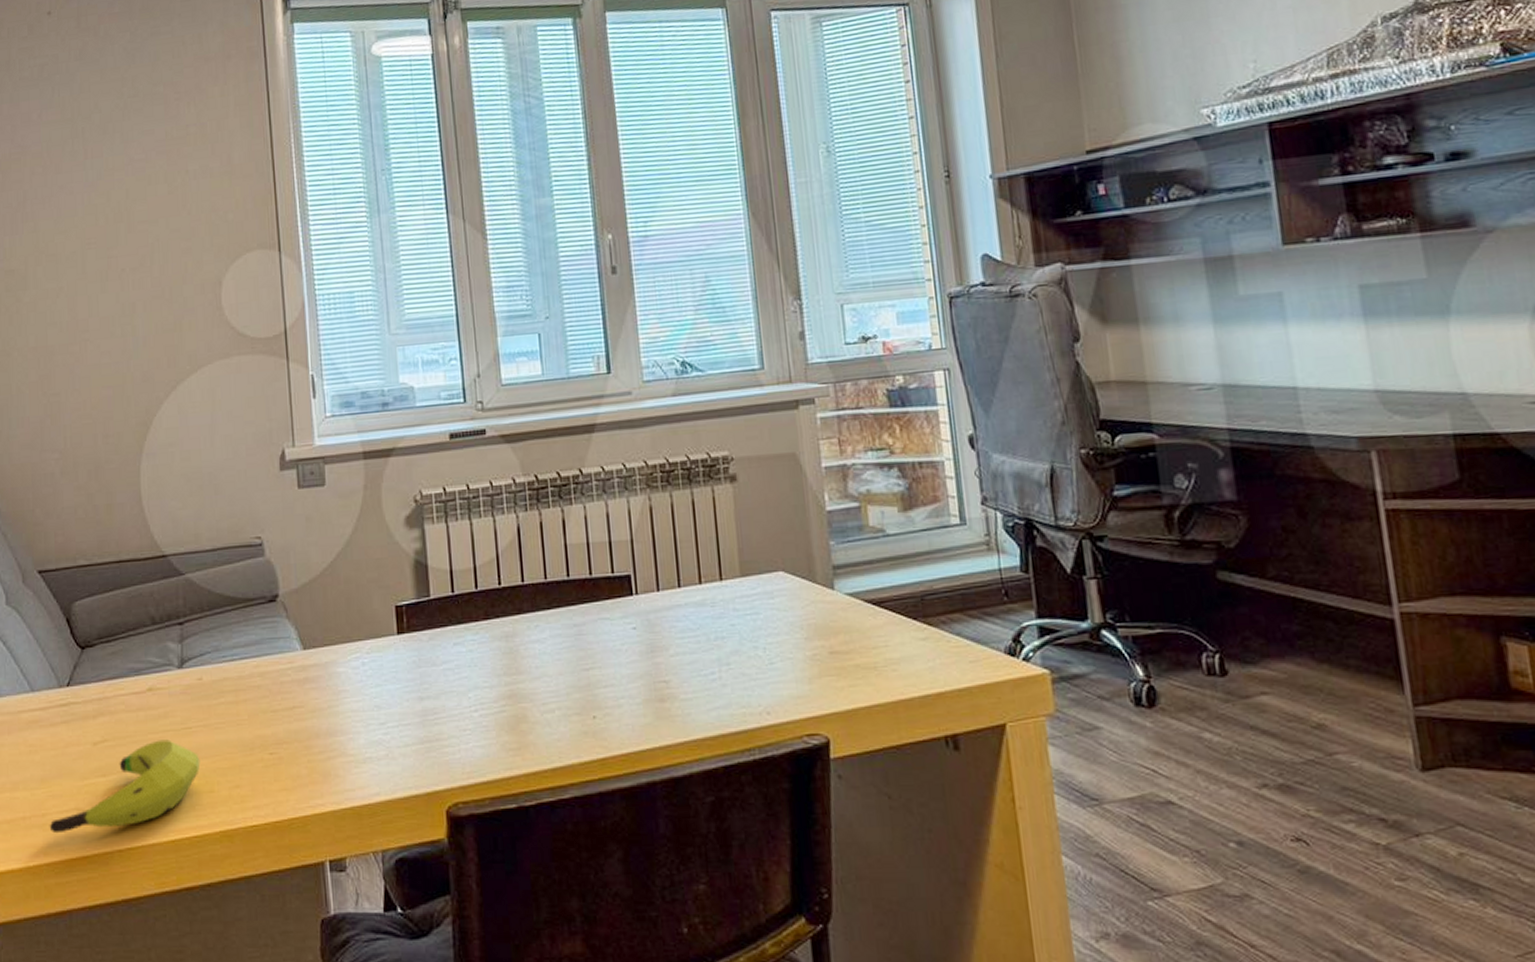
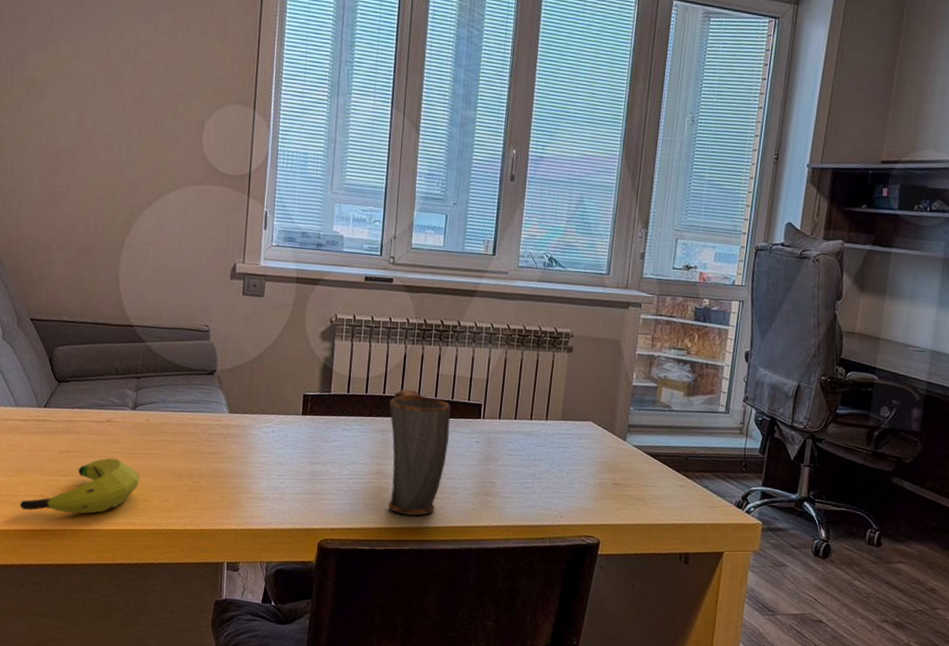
mug: none [508,573,598,749] -> present [388,389,451,516]

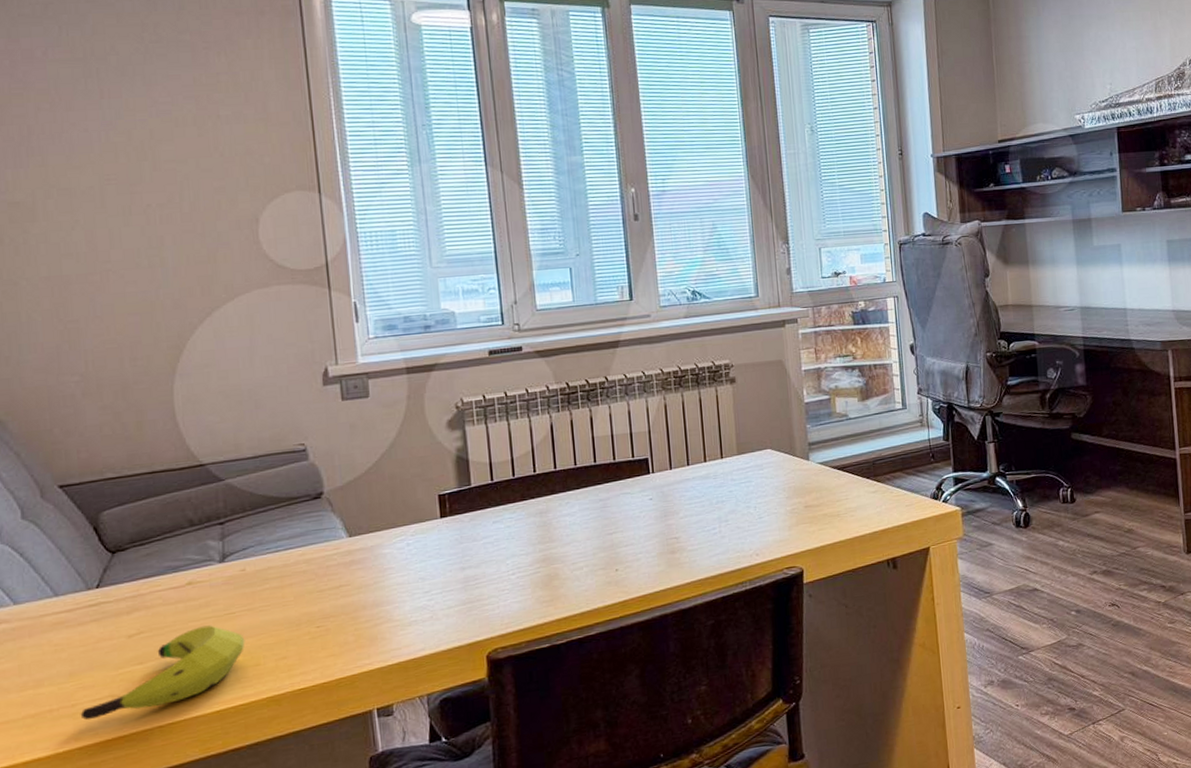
mug: present [388,389,451,516] -> none [542,461,620,599]

